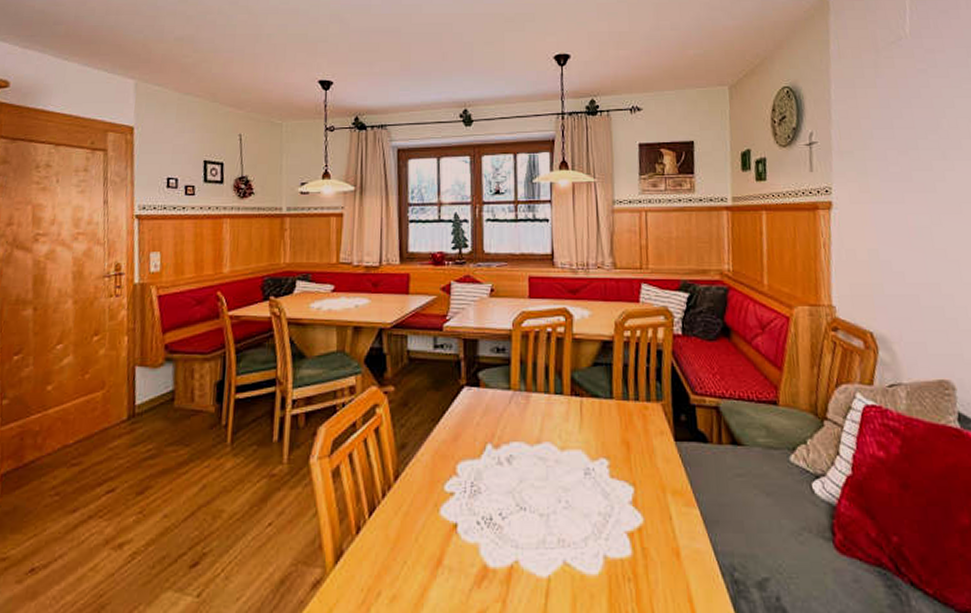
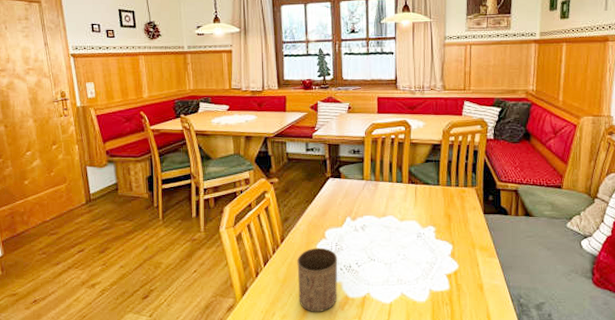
cup: none [416,489,474,591] -> present [297,247,338,312]

